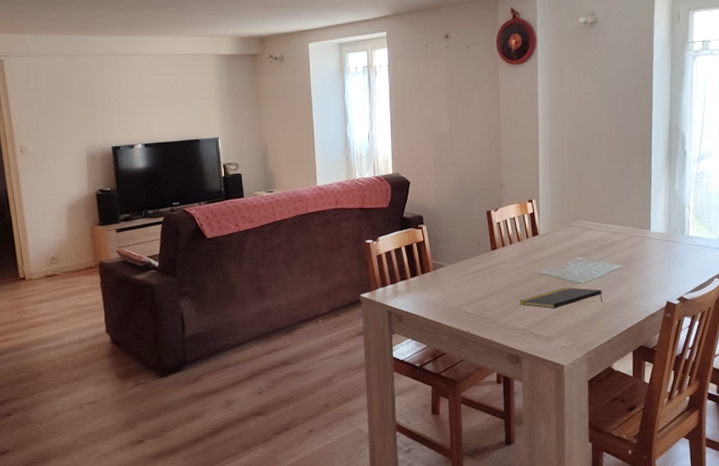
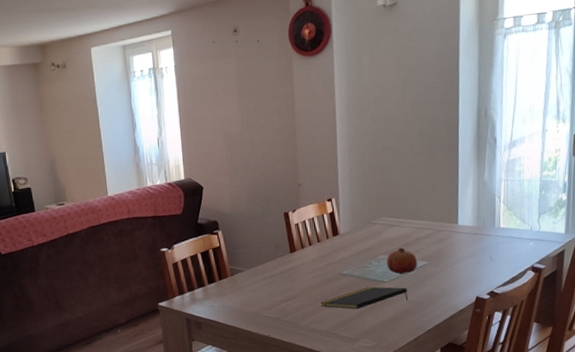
fruit: none [583,250,612,277] -> present [386,247,417,275]

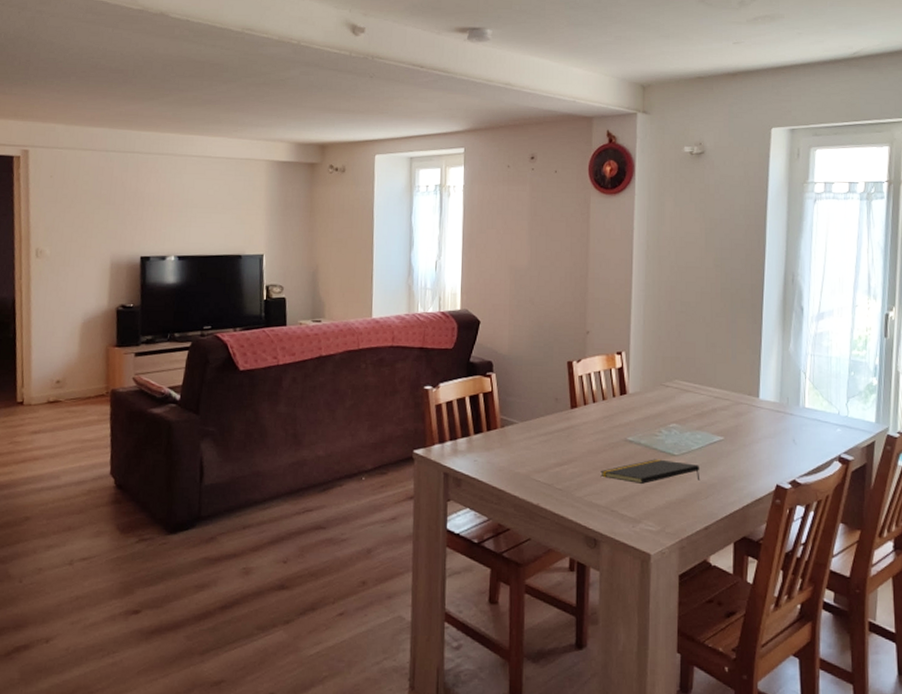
fruit: present [386,247,417,275] -> none [678,417,712,449]

